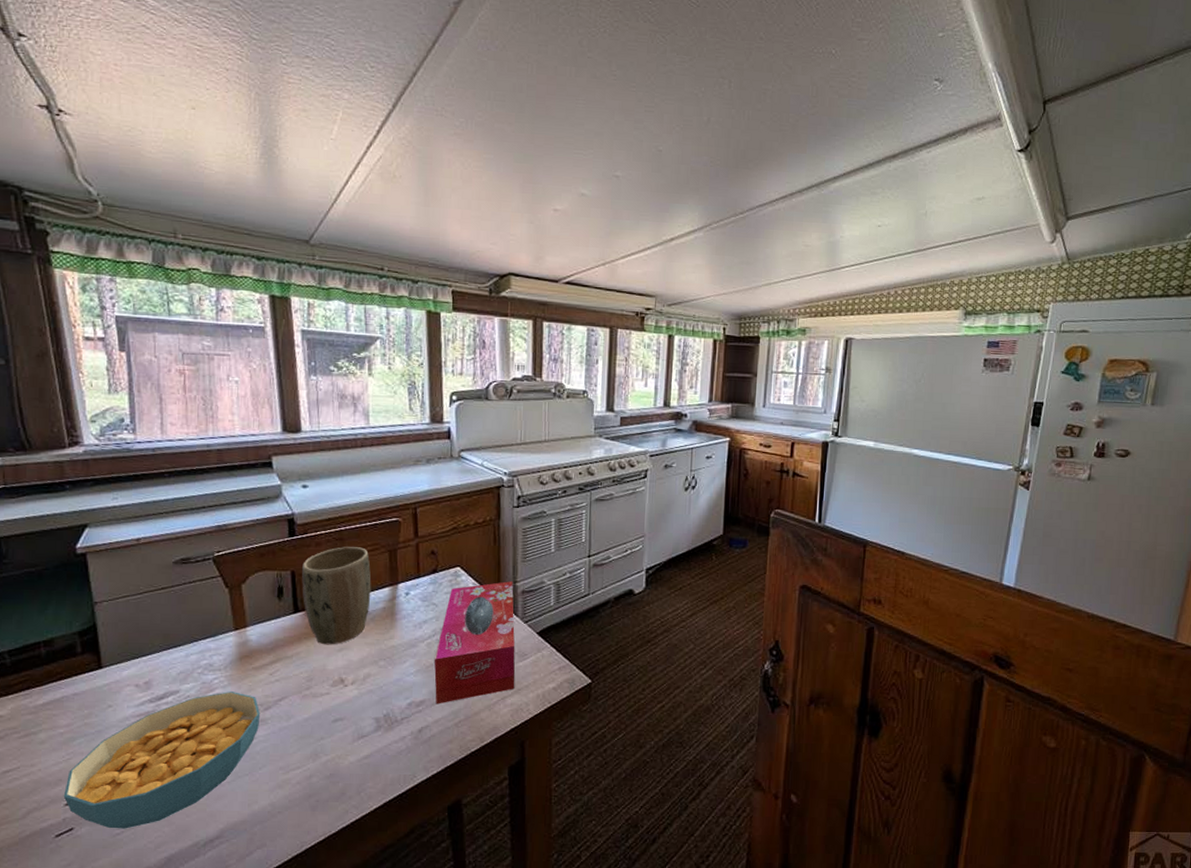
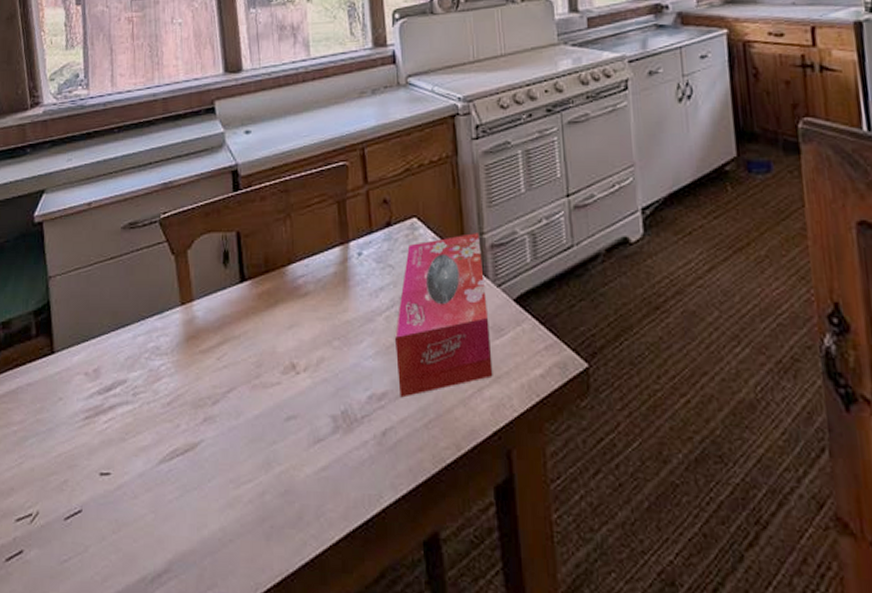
cereal bowl: present [63,691,261,829] -> none [14,381,209,555]
plant pot: present [302,547,372,645] -> none [248,199,321,321]

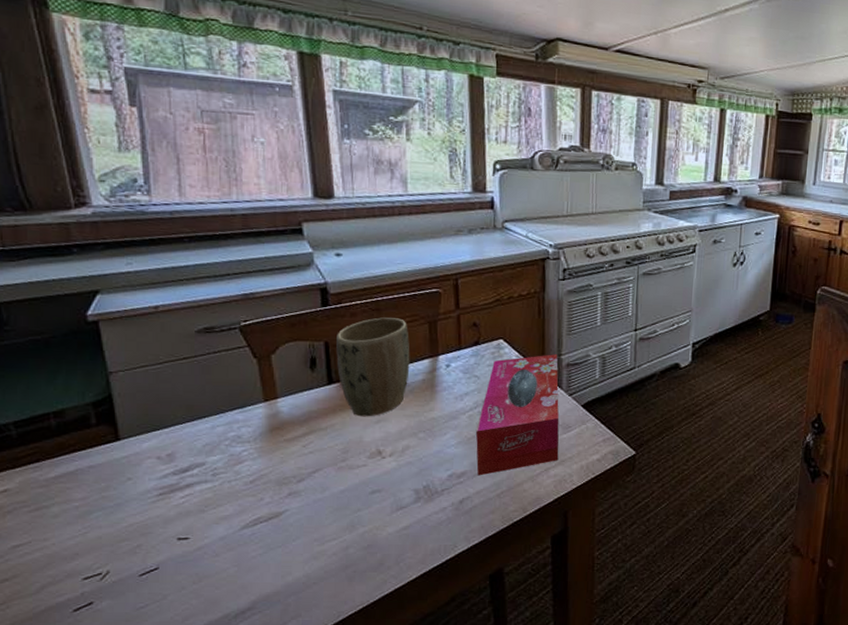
plant pot: none [248,199,321,321] -> present [336,317,410,417]

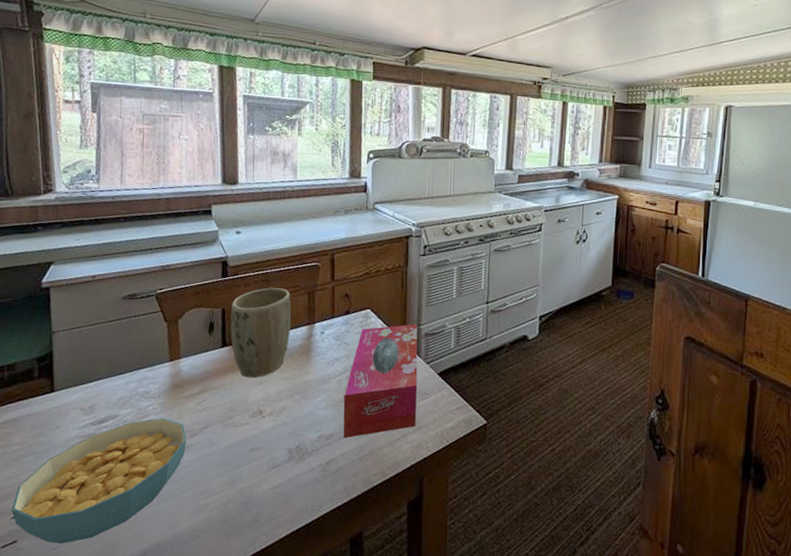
cereal bowl: none [80,464,294,602] -> present [11,418,187,544]

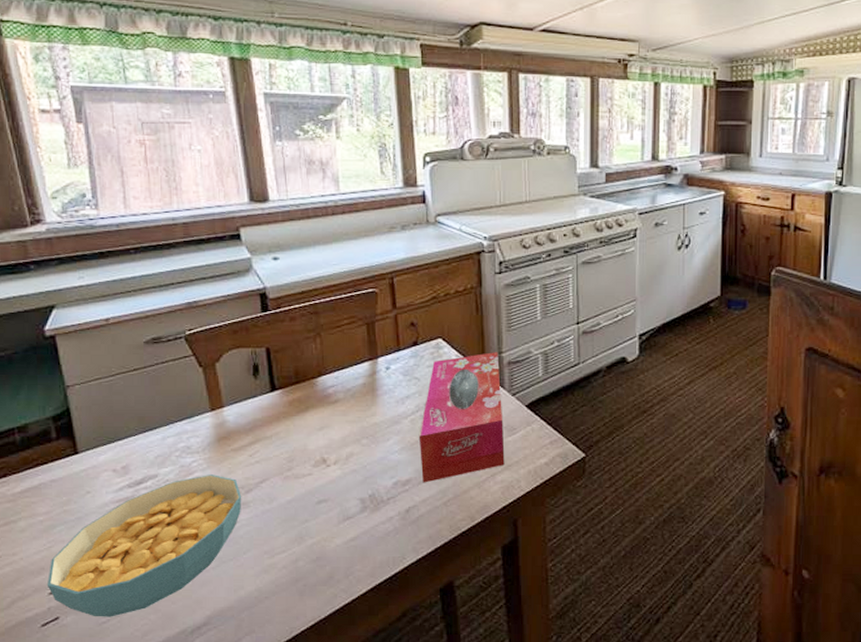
plant pot: present [230,288,291,378] -> none [277,321,350,424]

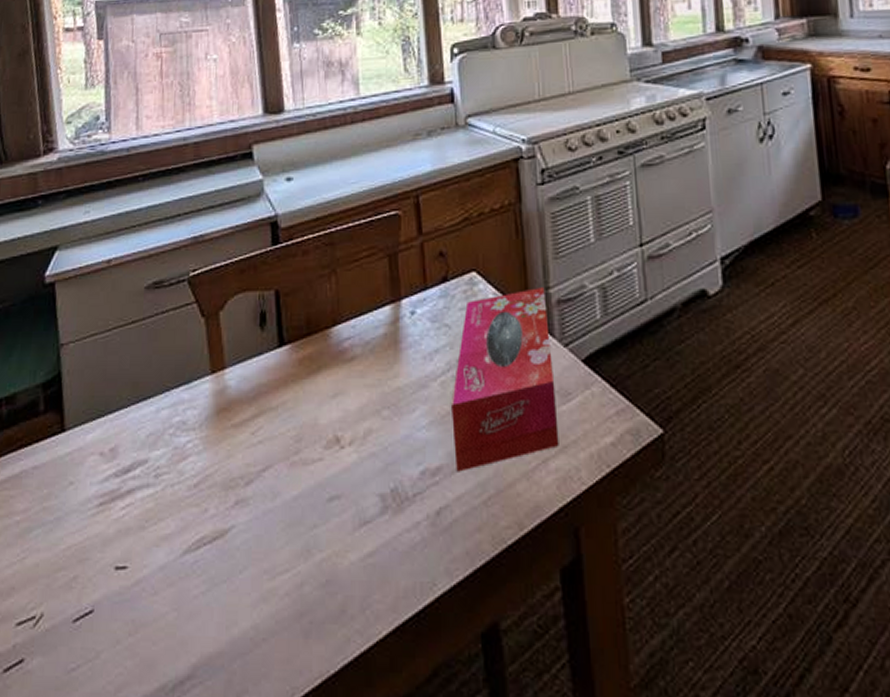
cereal bowl: present [46,475,242,617] -> none [15,459,241,662]

